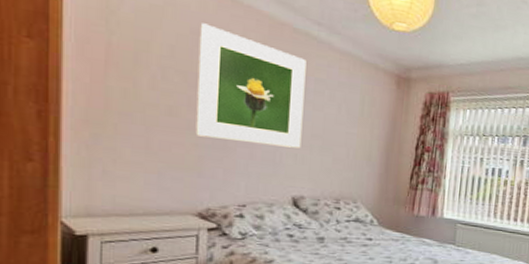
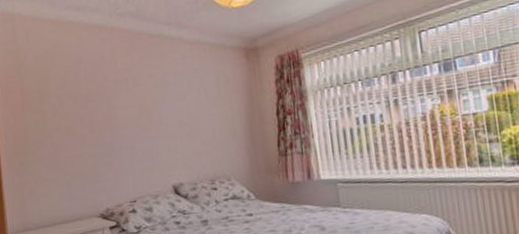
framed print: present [195,23,307,149] -> none [80,52,172,147]

